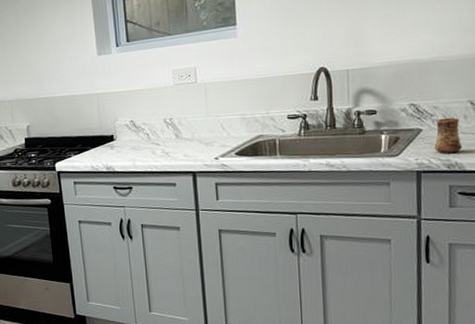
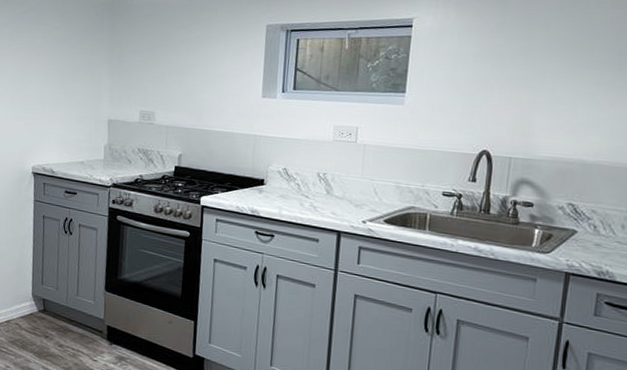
cup: present [434,117,462,153] -> none [587,223,616,261]

